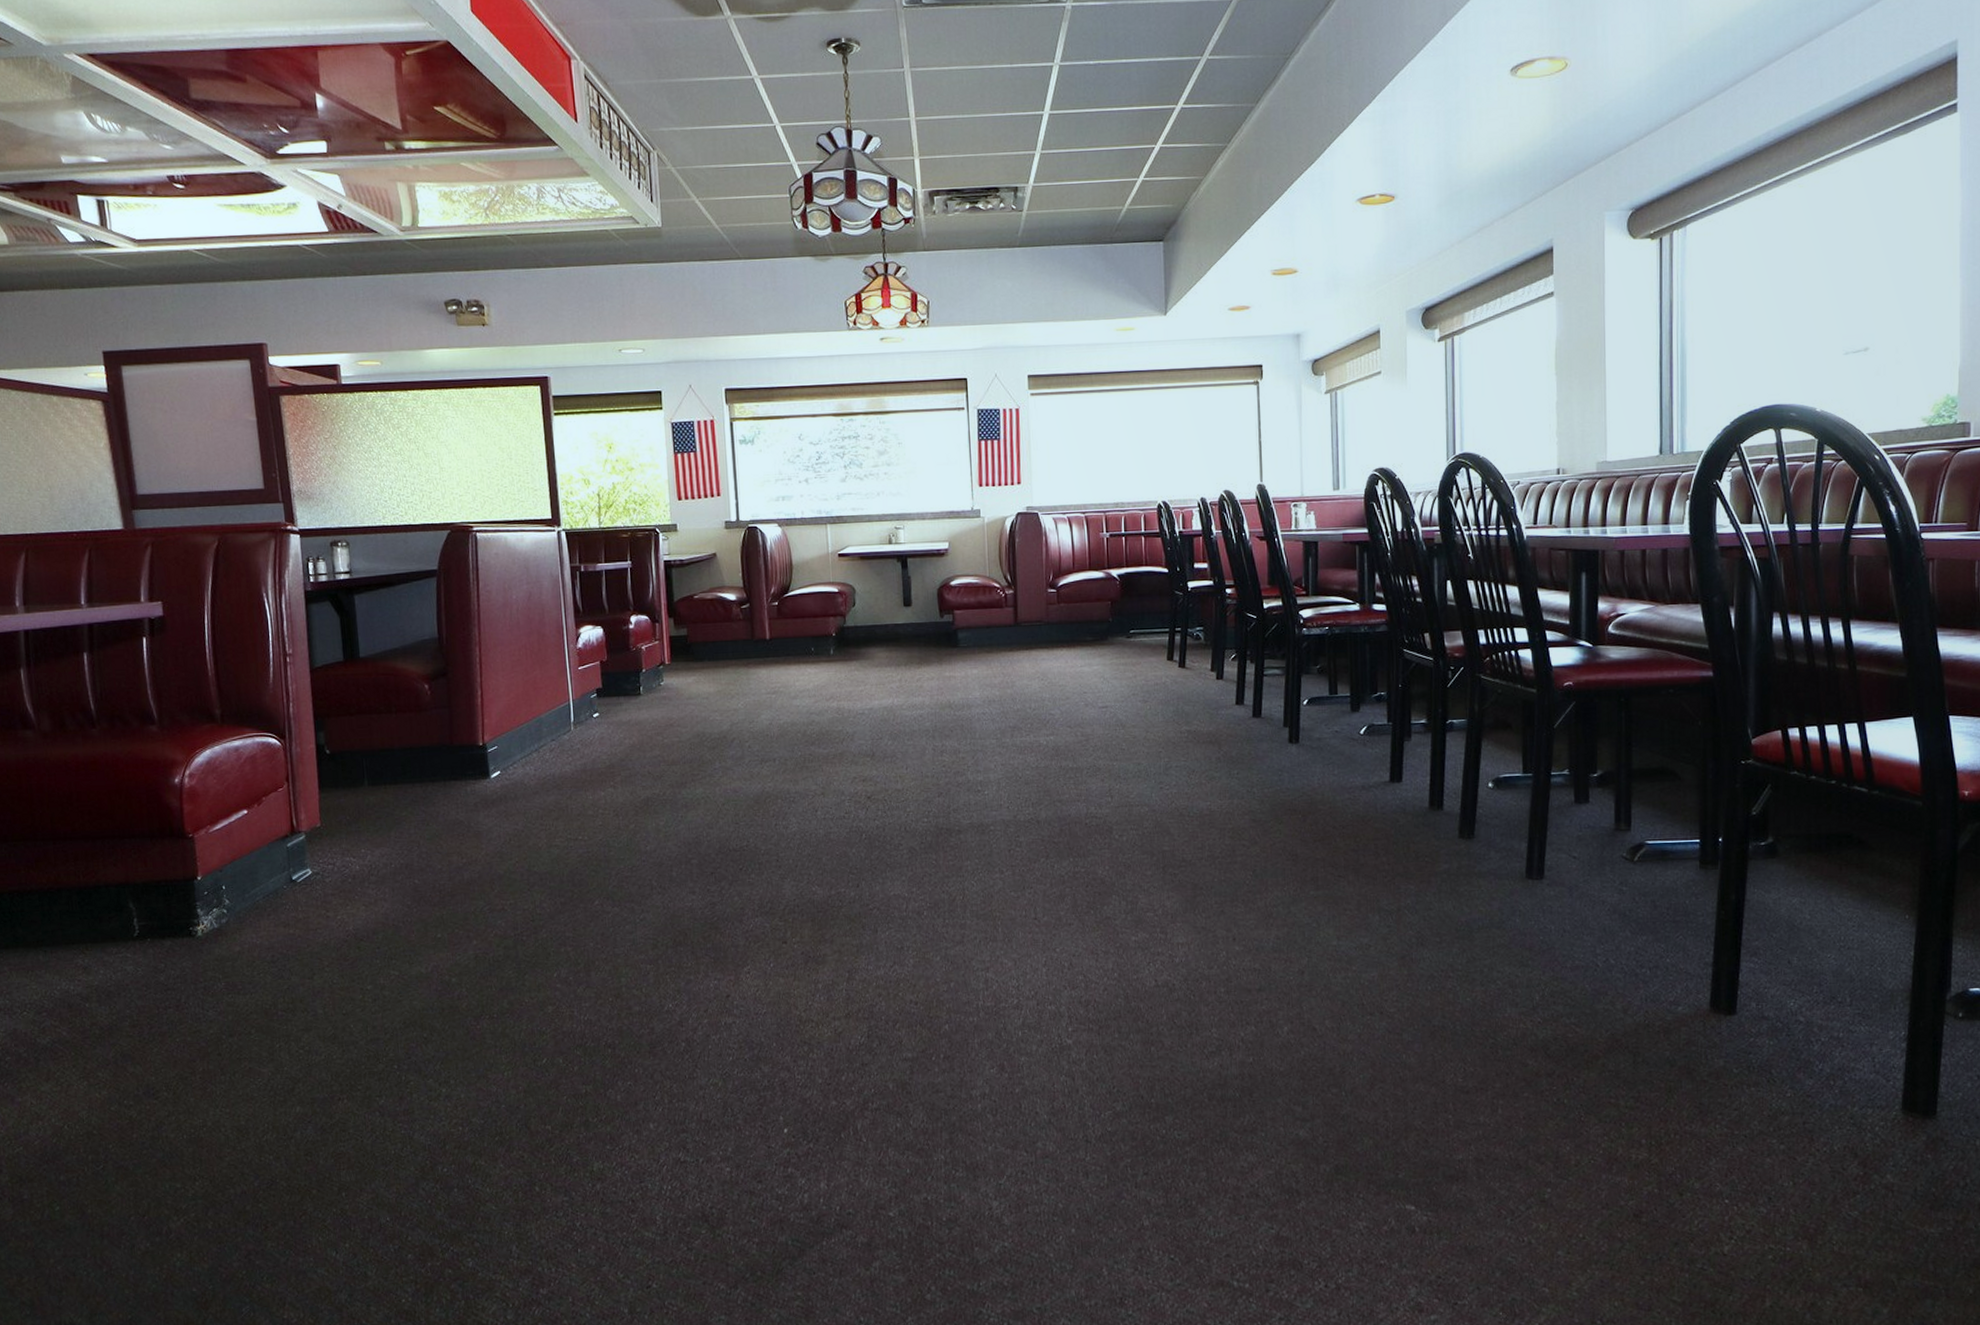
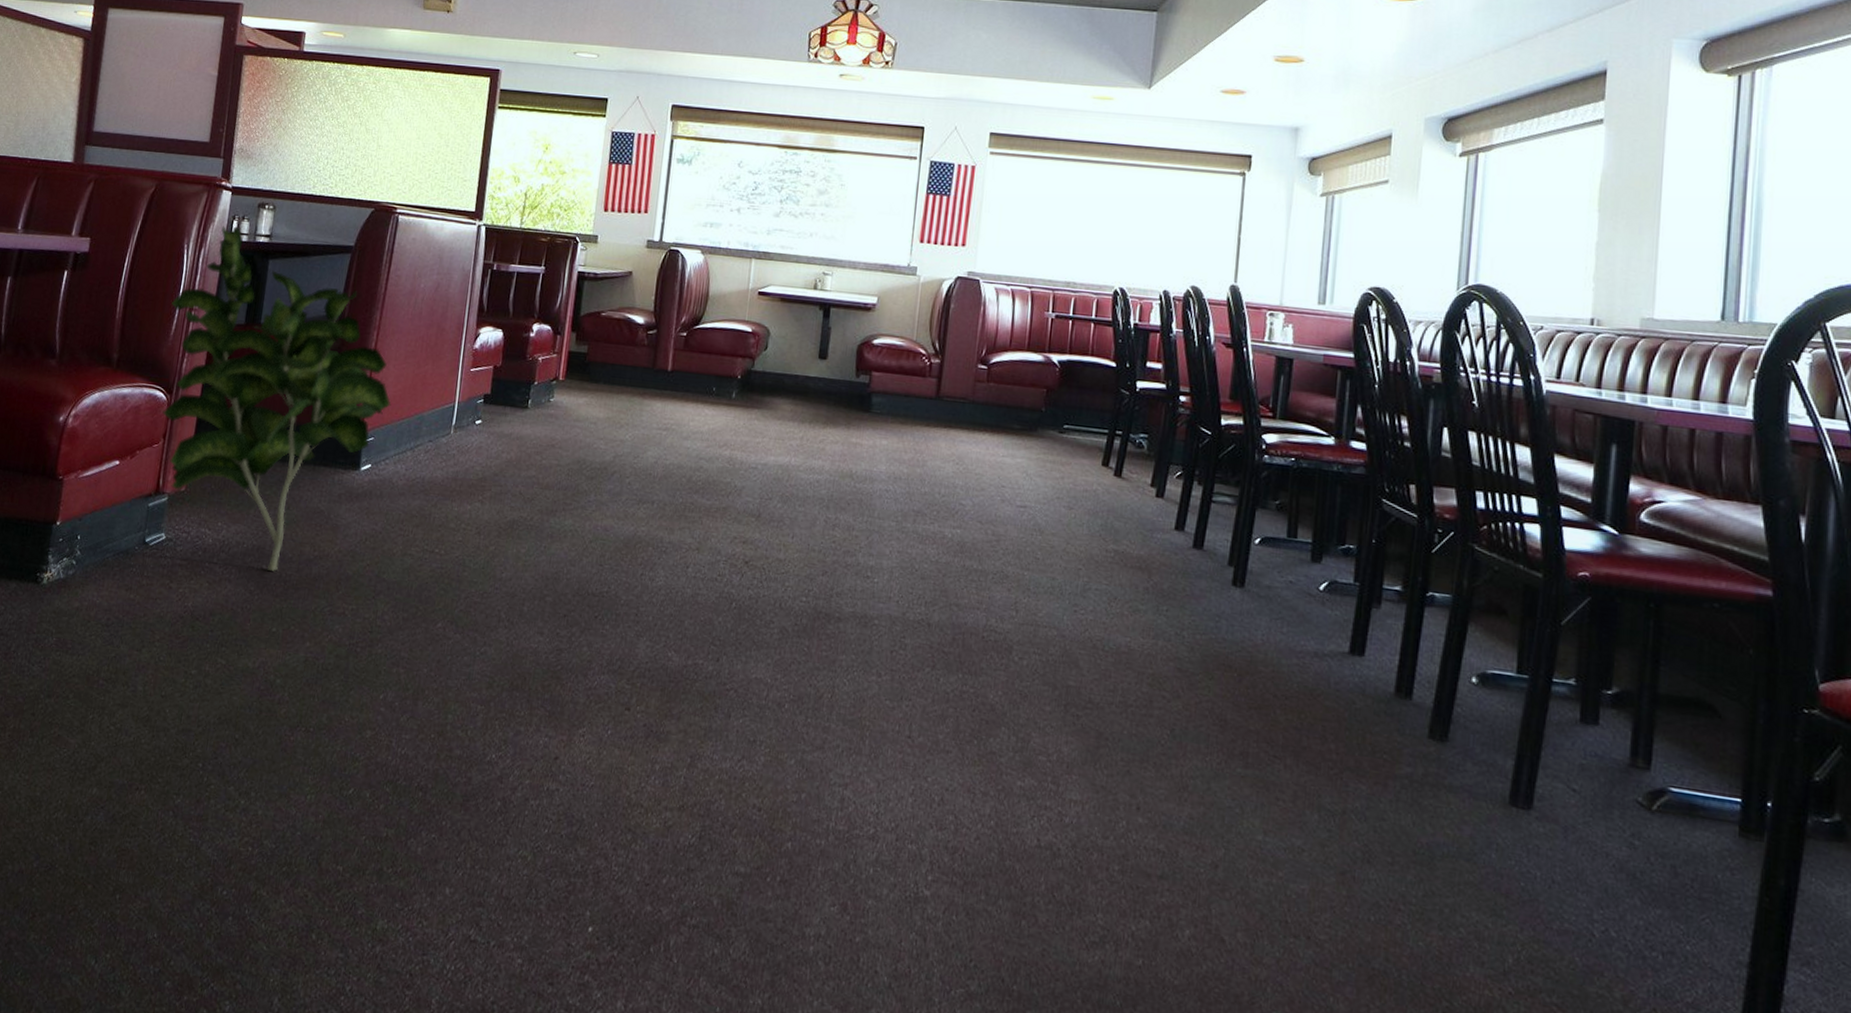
indoor plant: none [263,569,508,884] -> present [162,226,391,571]

